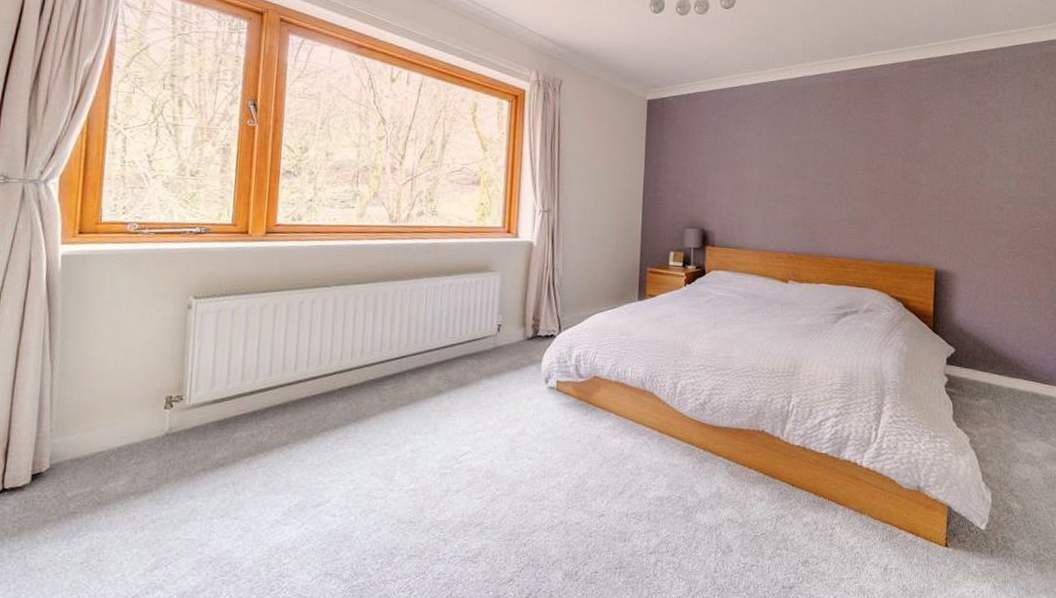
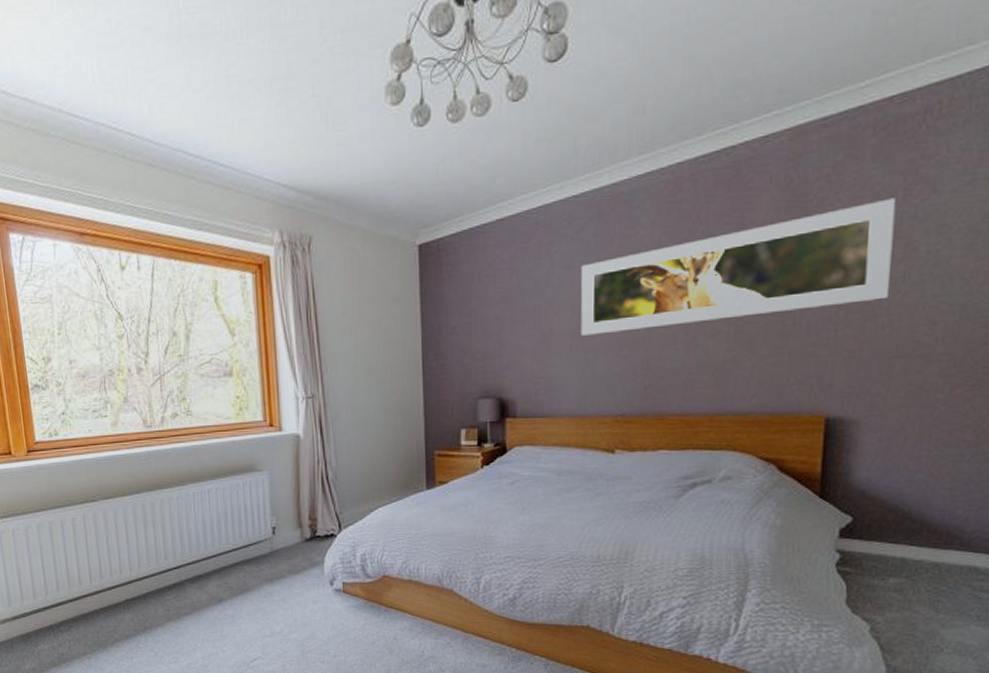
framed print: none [766,118,975,188] -> present [580,198,897,336]

